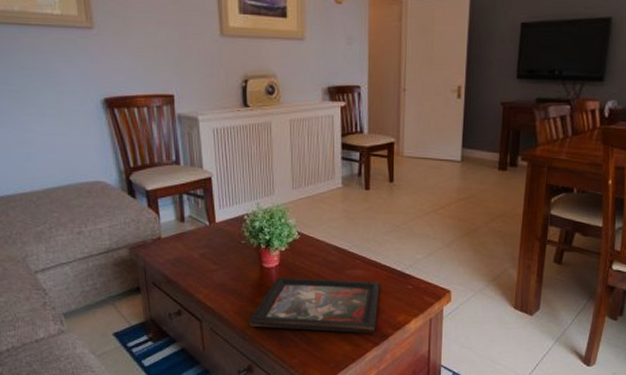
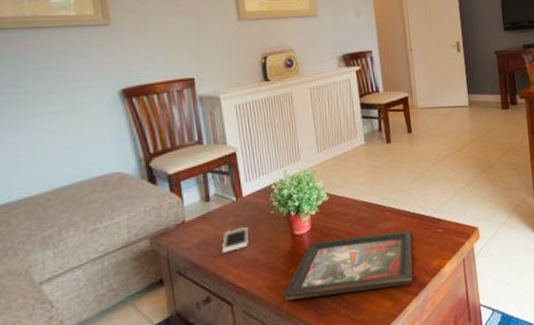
cell phone: none [193,251,220,273] -> present [221,226,249,253]

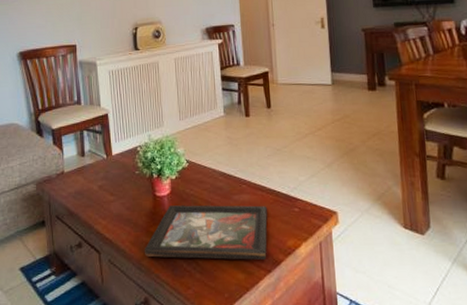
cell phone: present [221,226,249,253] -> none [93,183,116,205]

